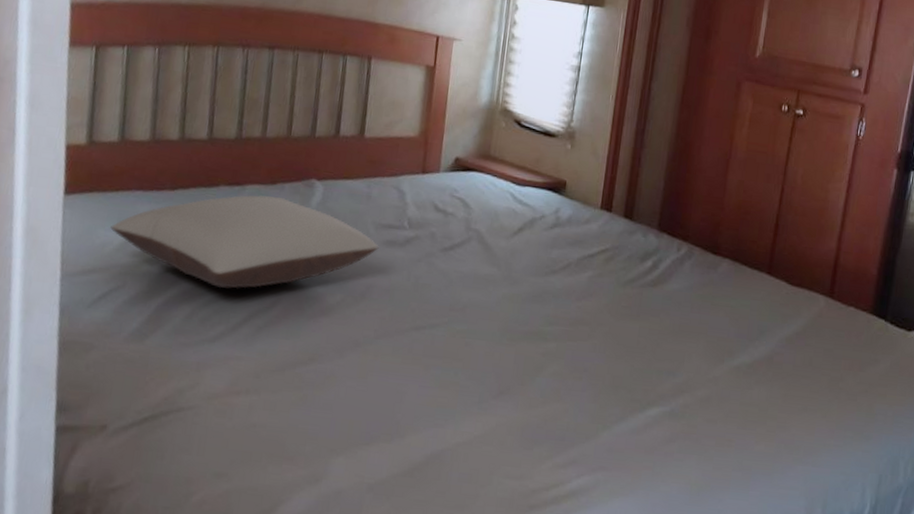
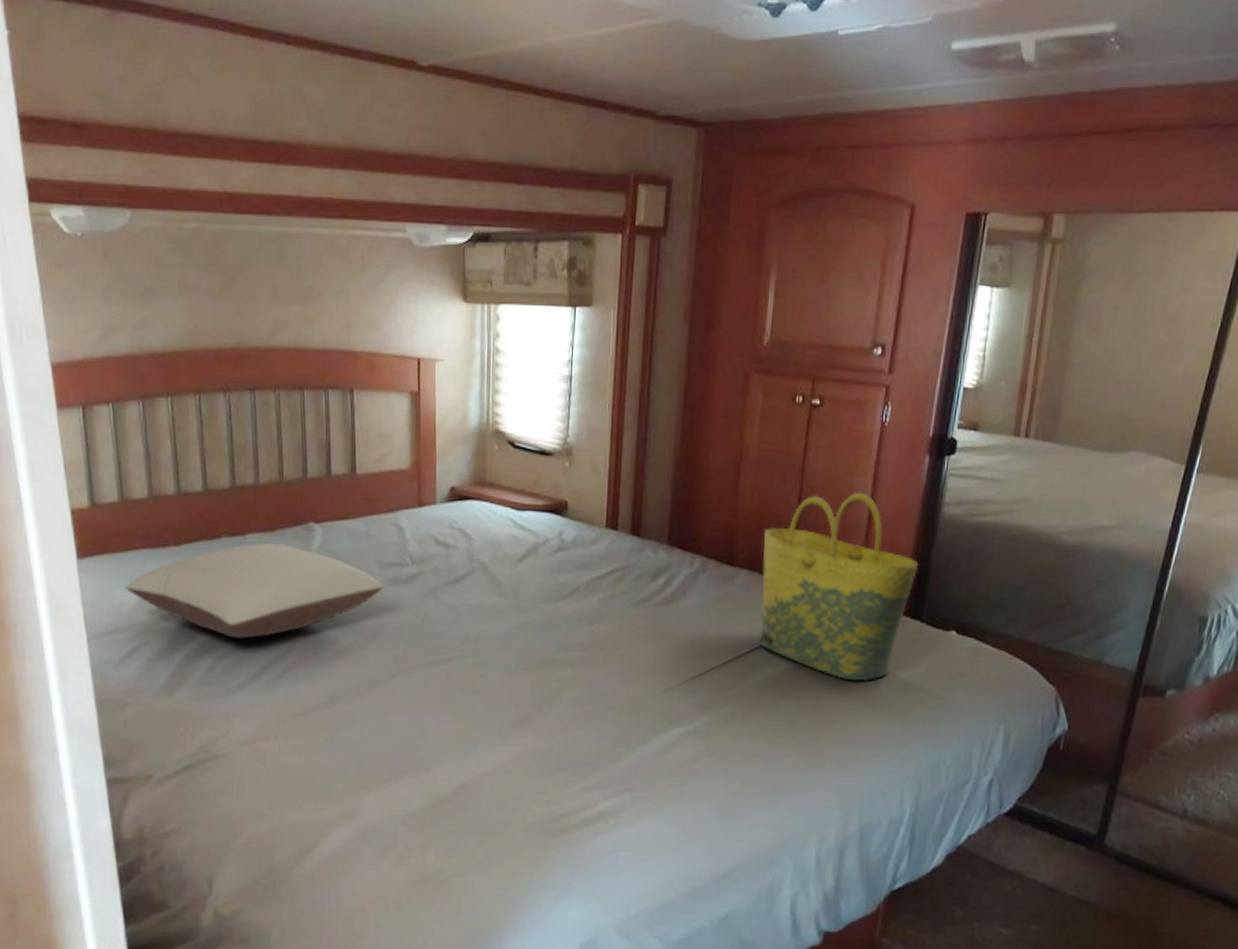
tote bag: none [737,195,885,374] -> present [760,493,919,681]

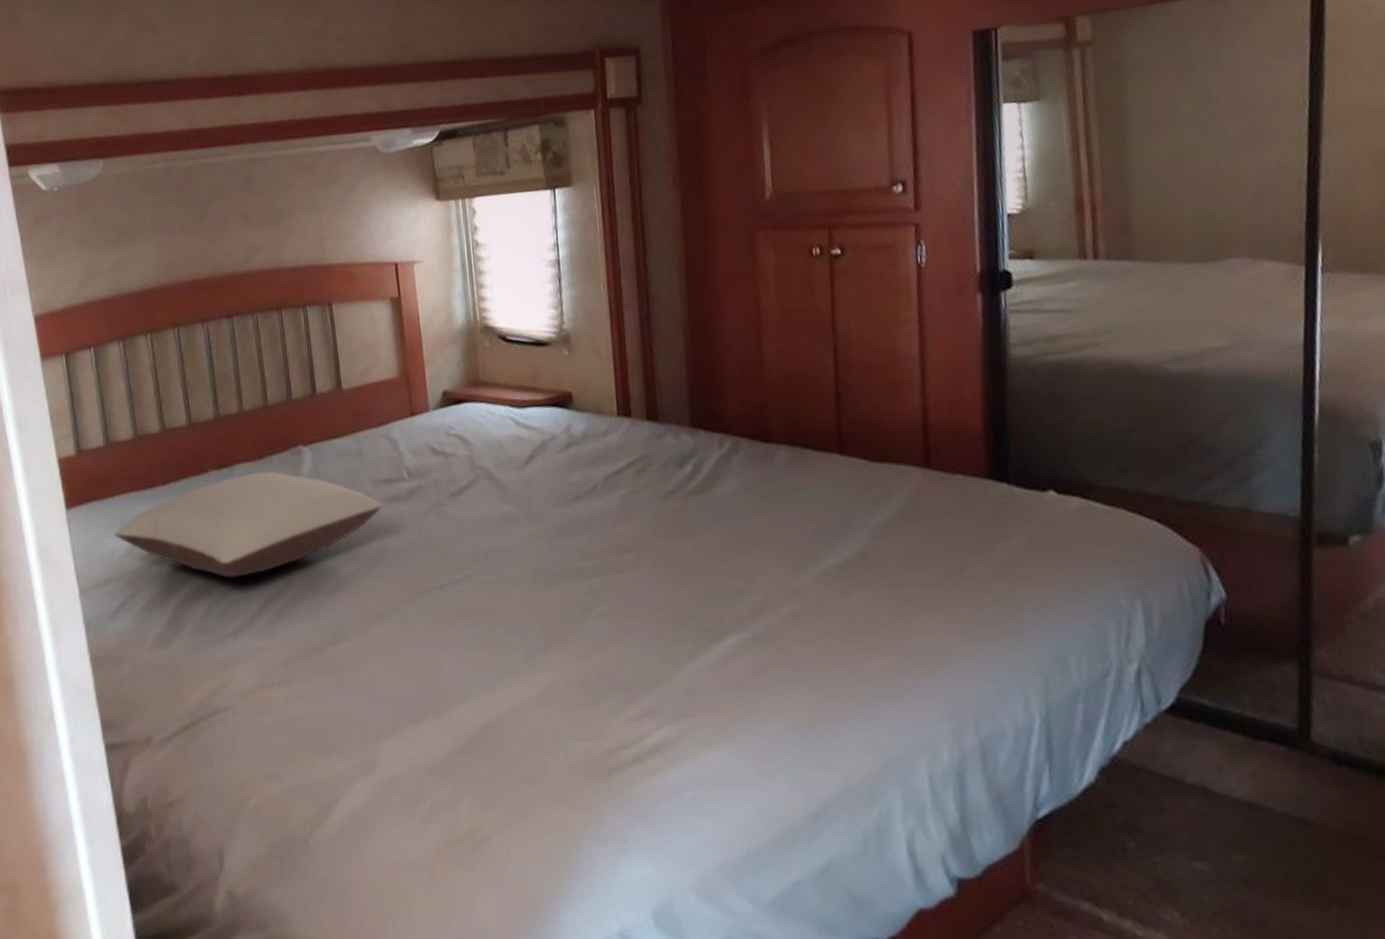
tote bag: present [760,493,919,681] -> none [800,344,993,562]

